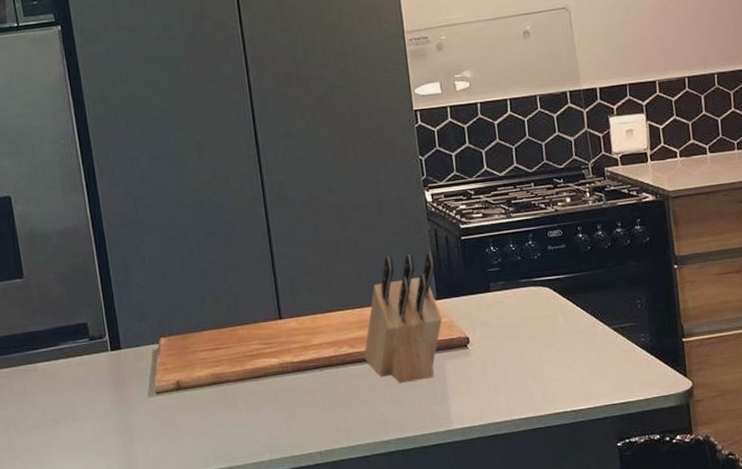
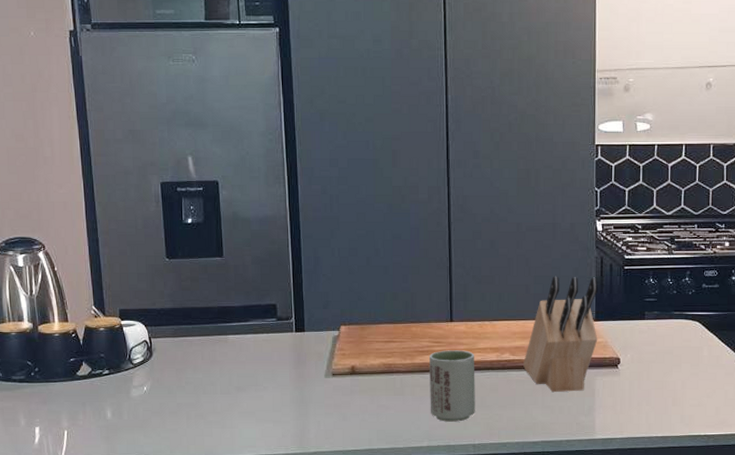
cup: none [261,348,318,431] -> present [430,350,475,422]

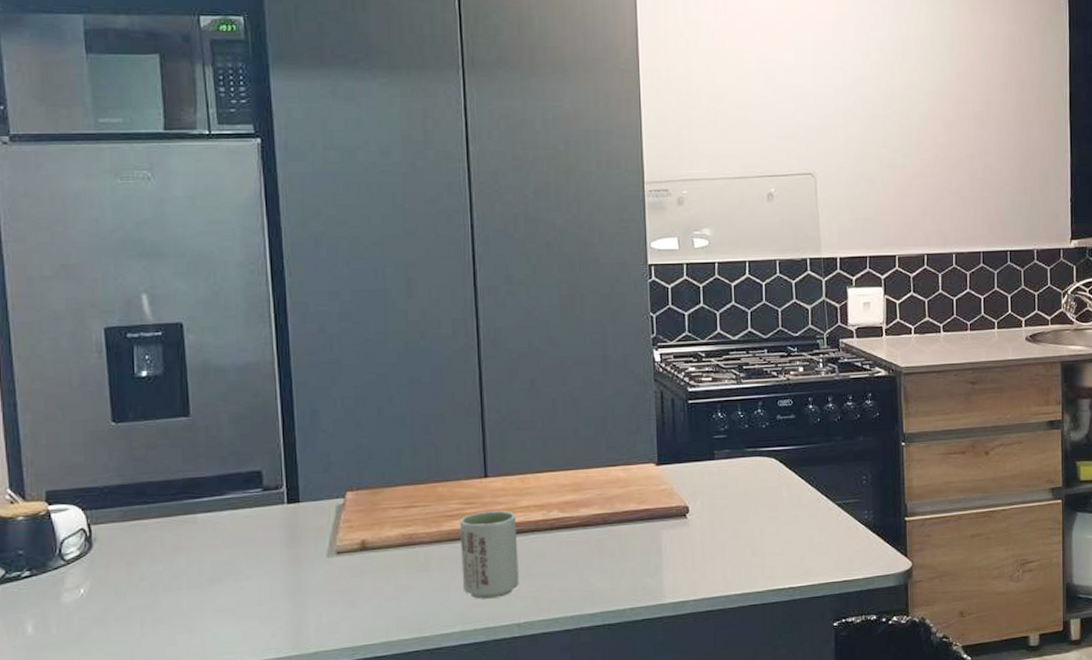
knife block: present [523,276,598,393] -> none [575,414,662,553]

